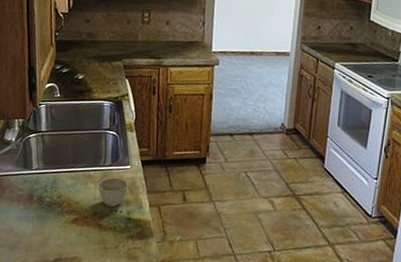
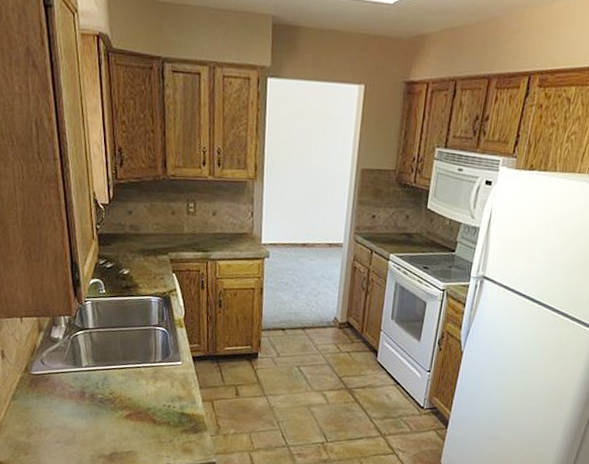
cup: present [97,177,128,207] -> none [149,373,180,402]

